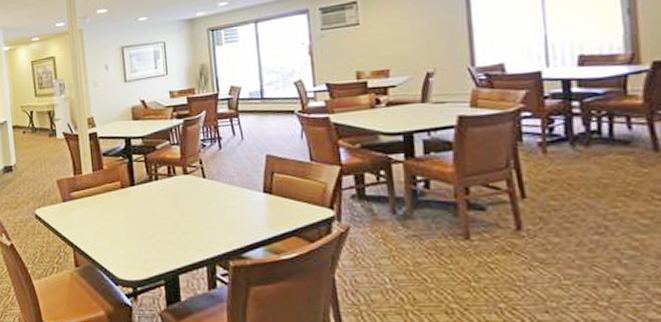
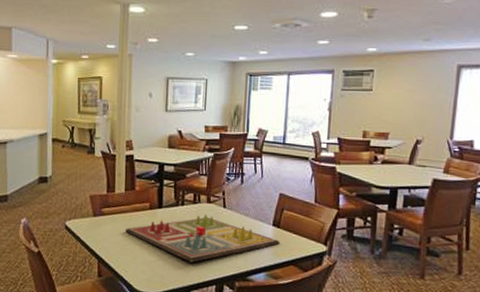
gameboard: none [98,187,276,243] -> present [125,214,280,262]

